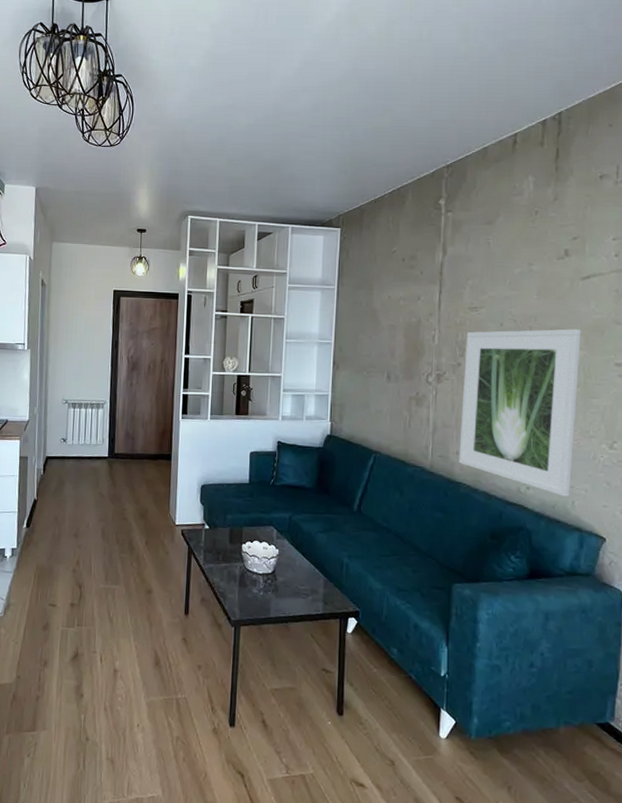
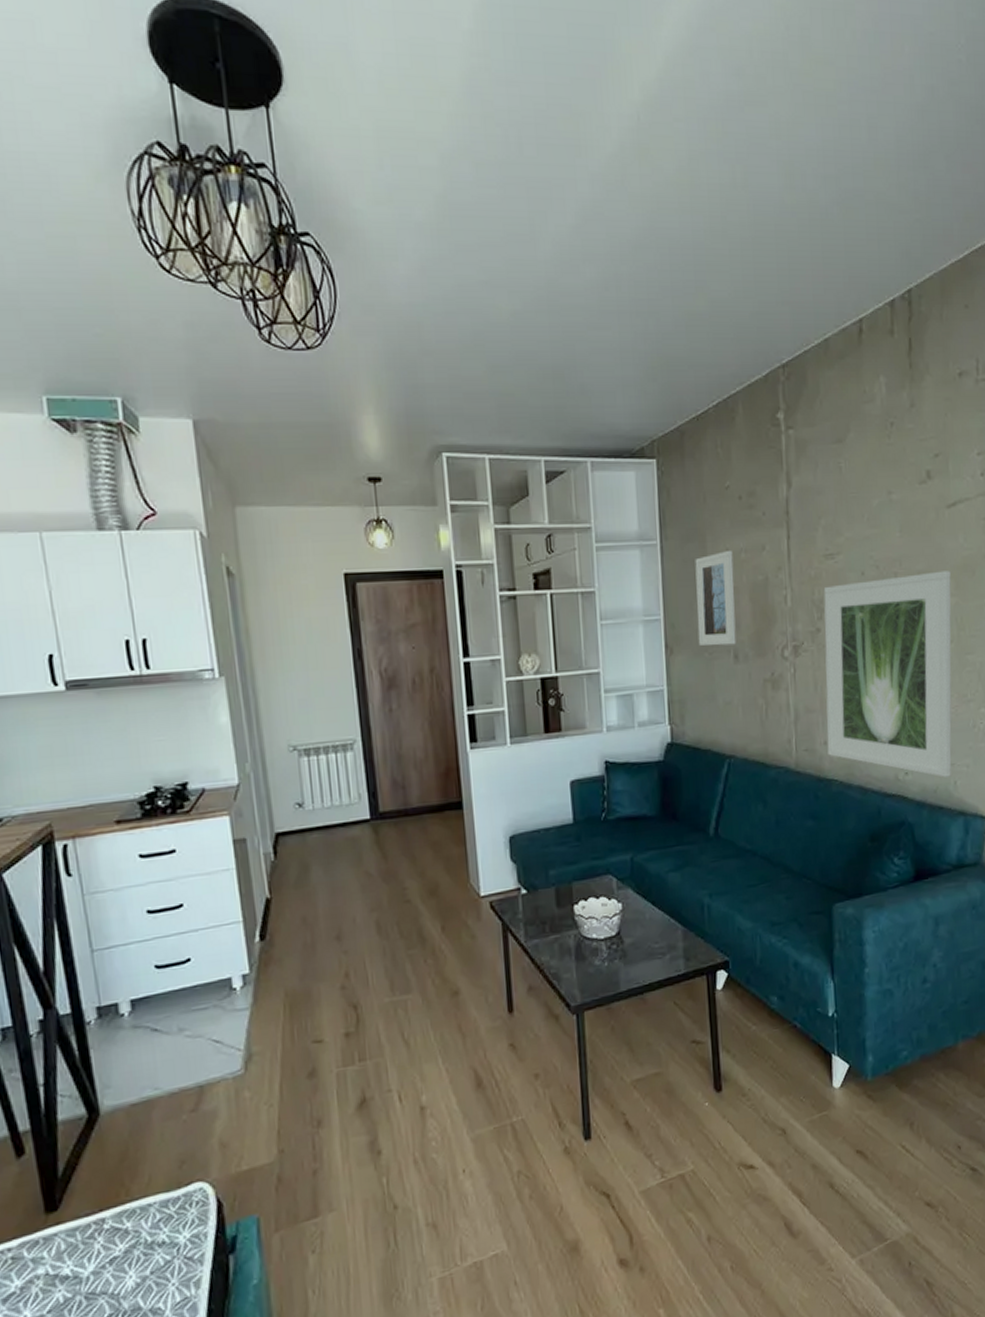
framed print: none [359,298,394,368] -> present [695,551,736,646]

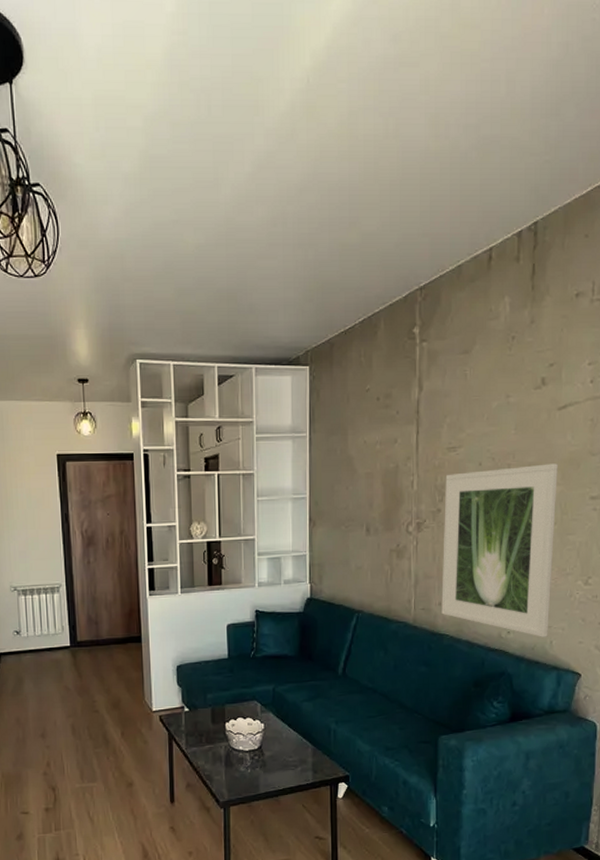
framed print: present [695,551,736,646] -> none [337,443,370,521]

